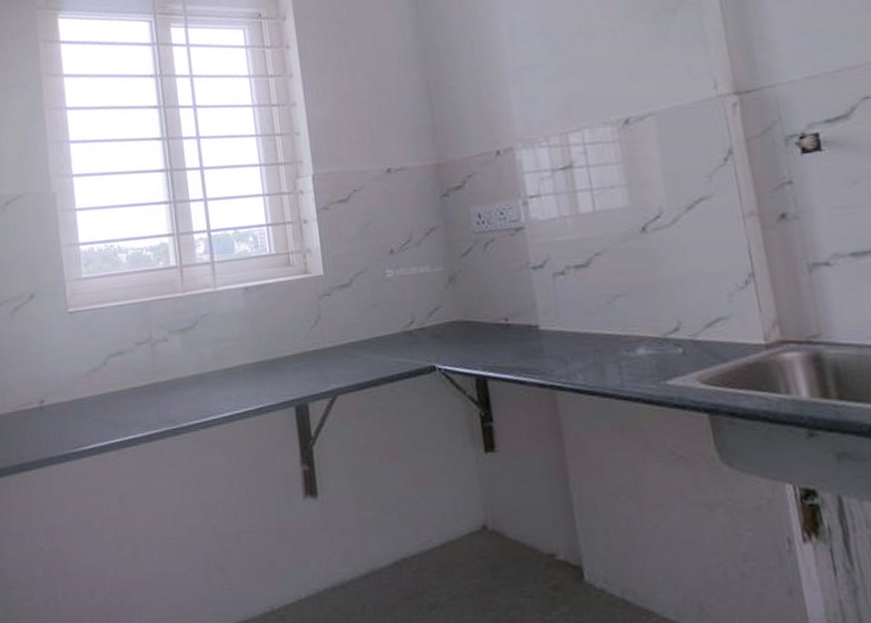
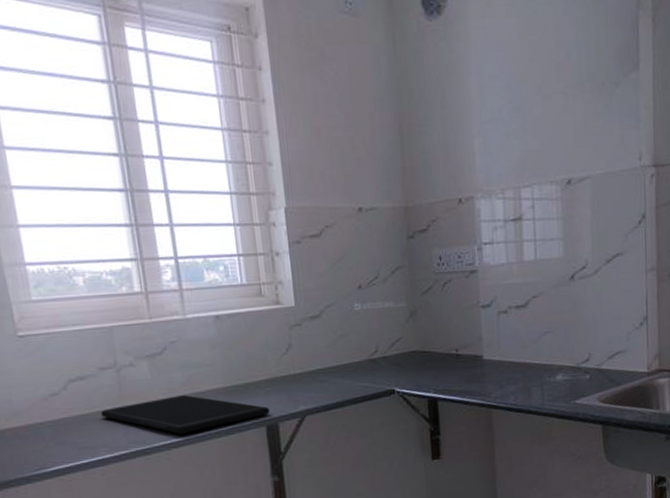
cutting board: none [135,371,299,413] -> present [100,395,269,434]

